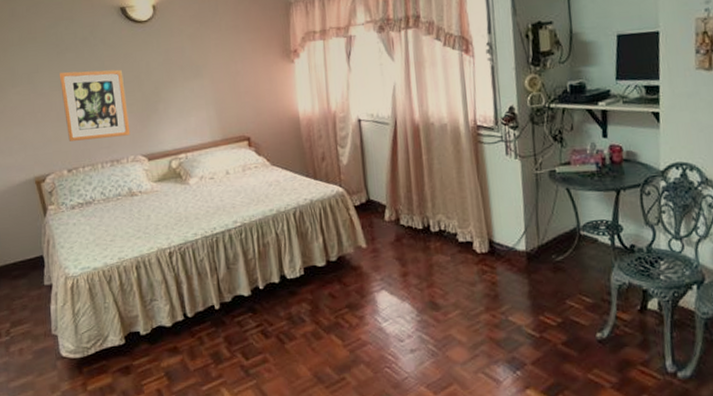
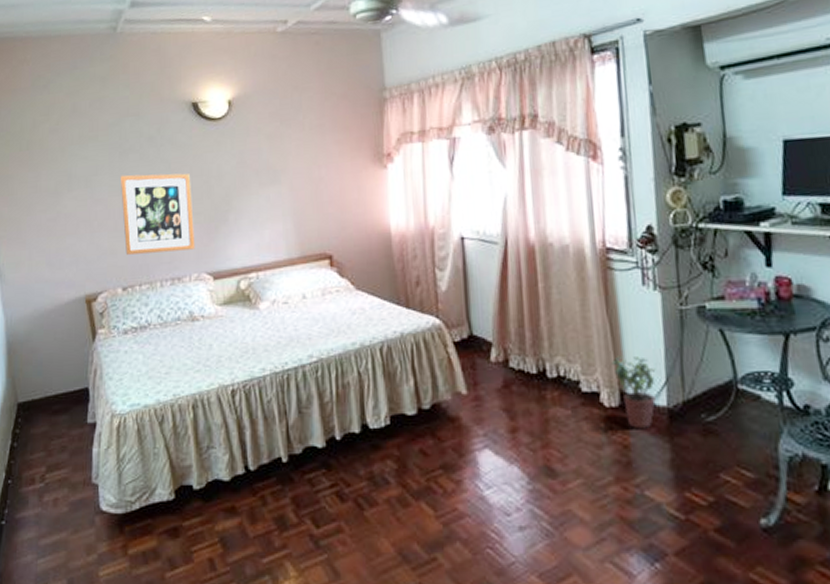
potted plant: none [481,212,517,269] -> present [611,355,656,428]

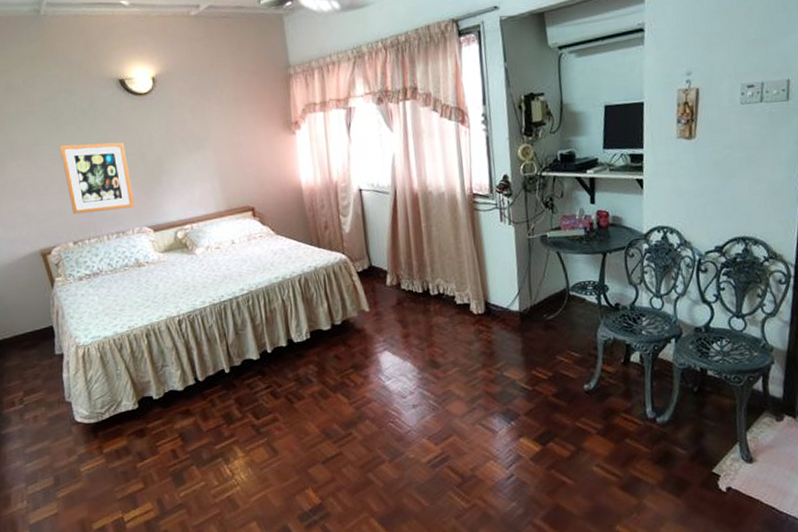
potted plant: present [611,355,656,428] -> none [478,275,511,328]

